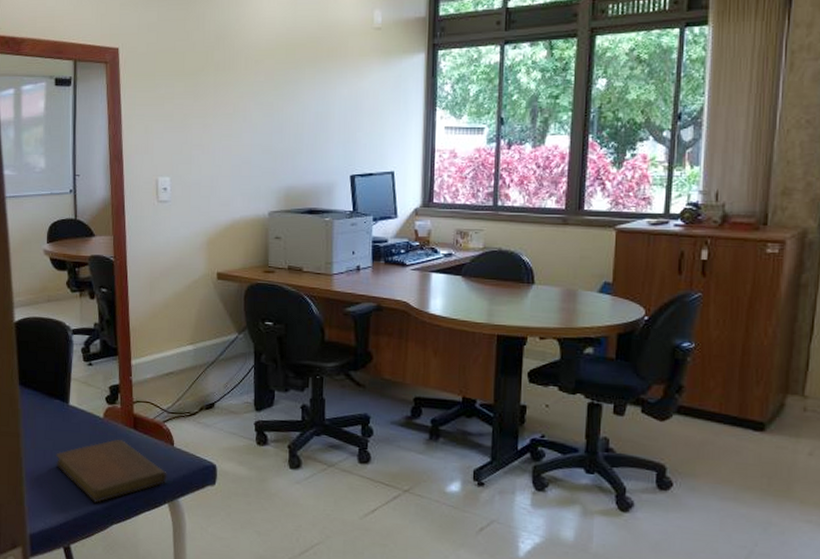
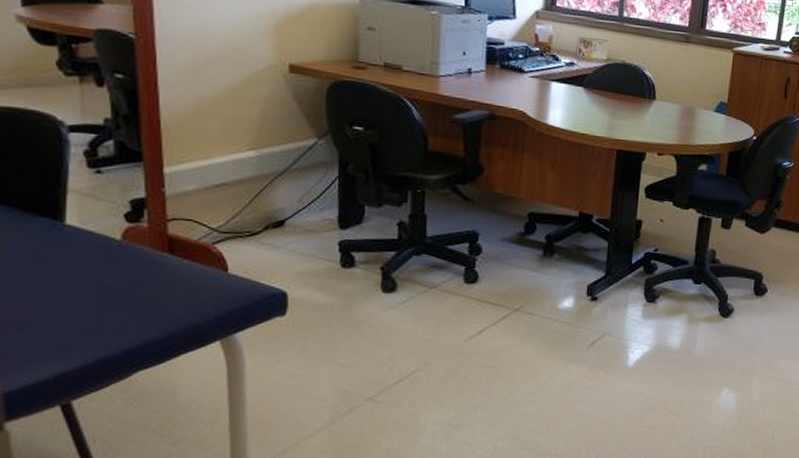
notebook: present [56,439,167,503] -> none [45,266,218,346]

